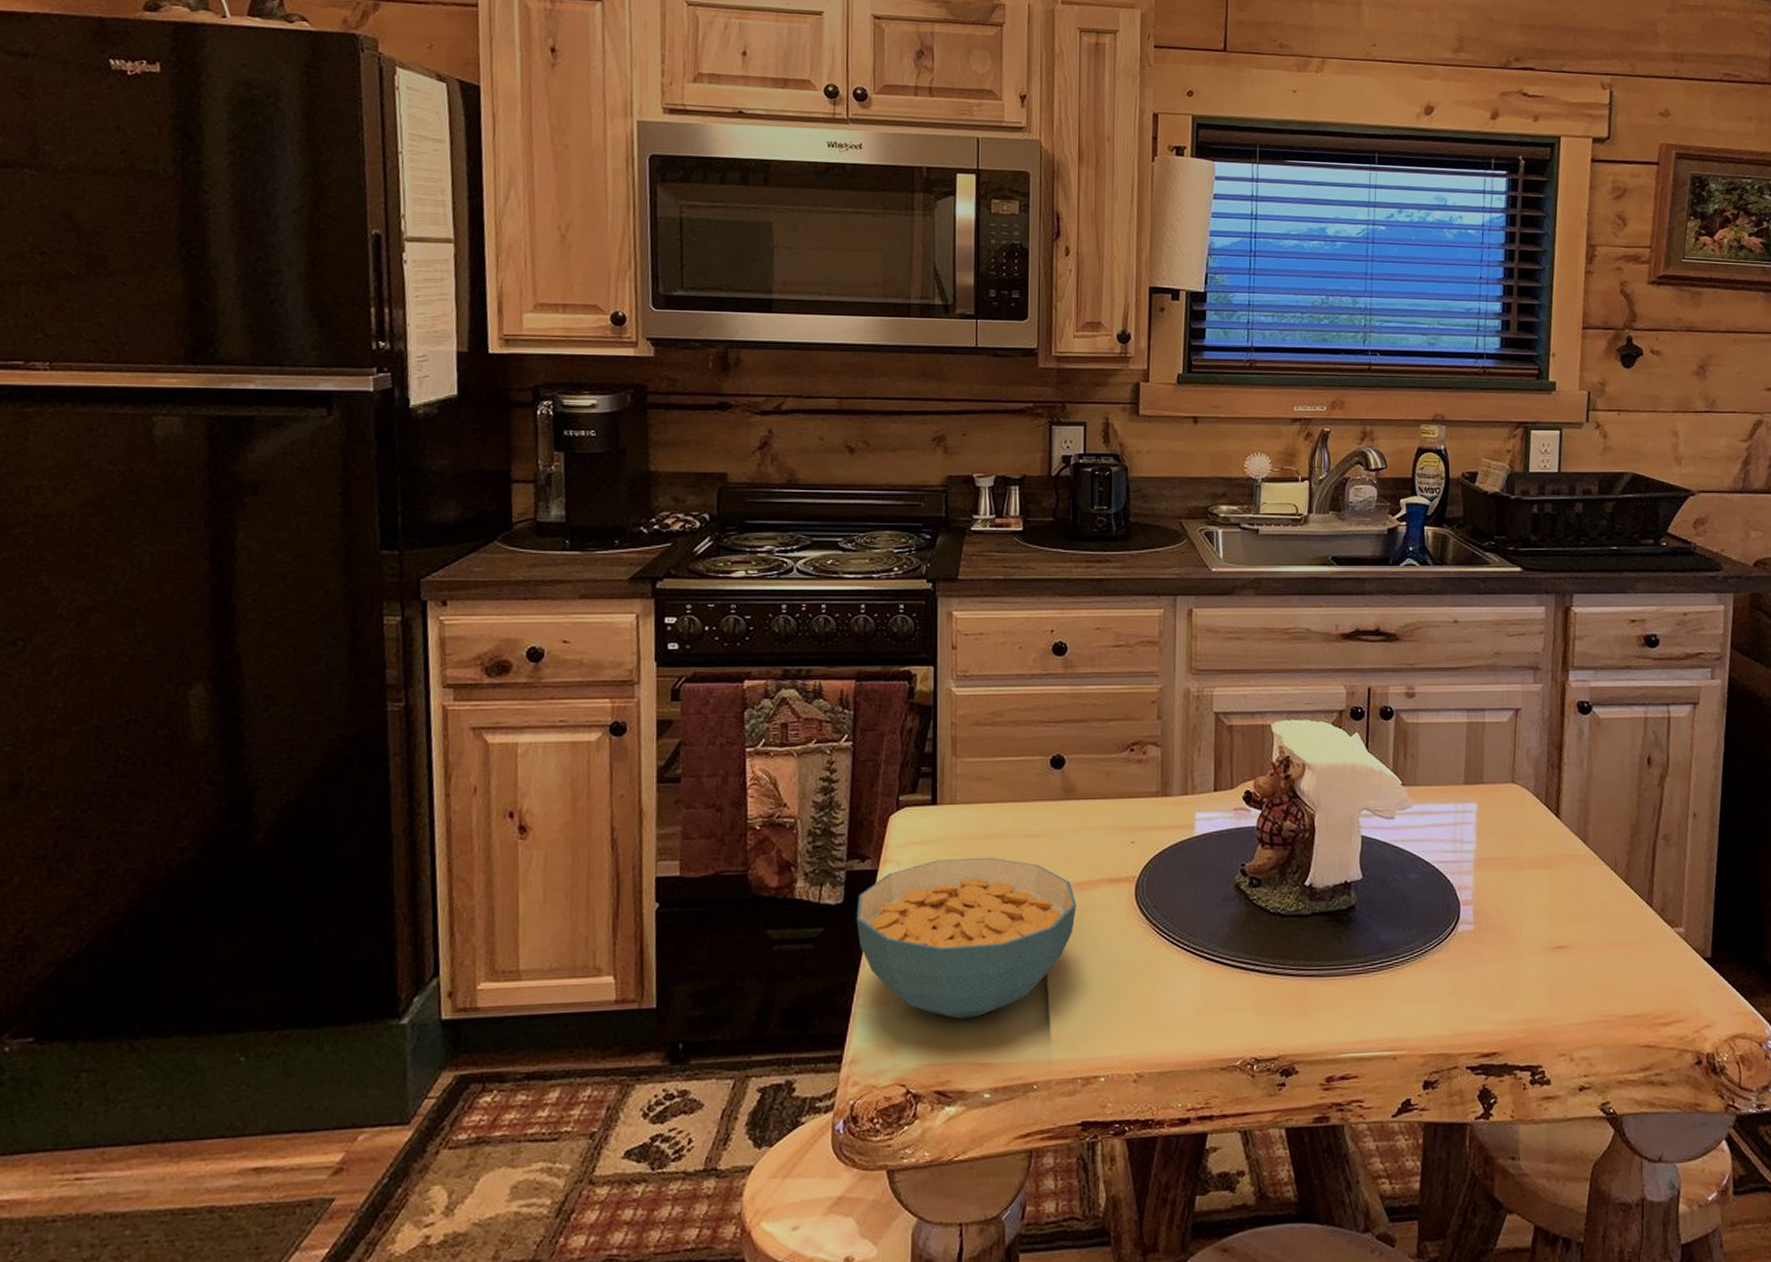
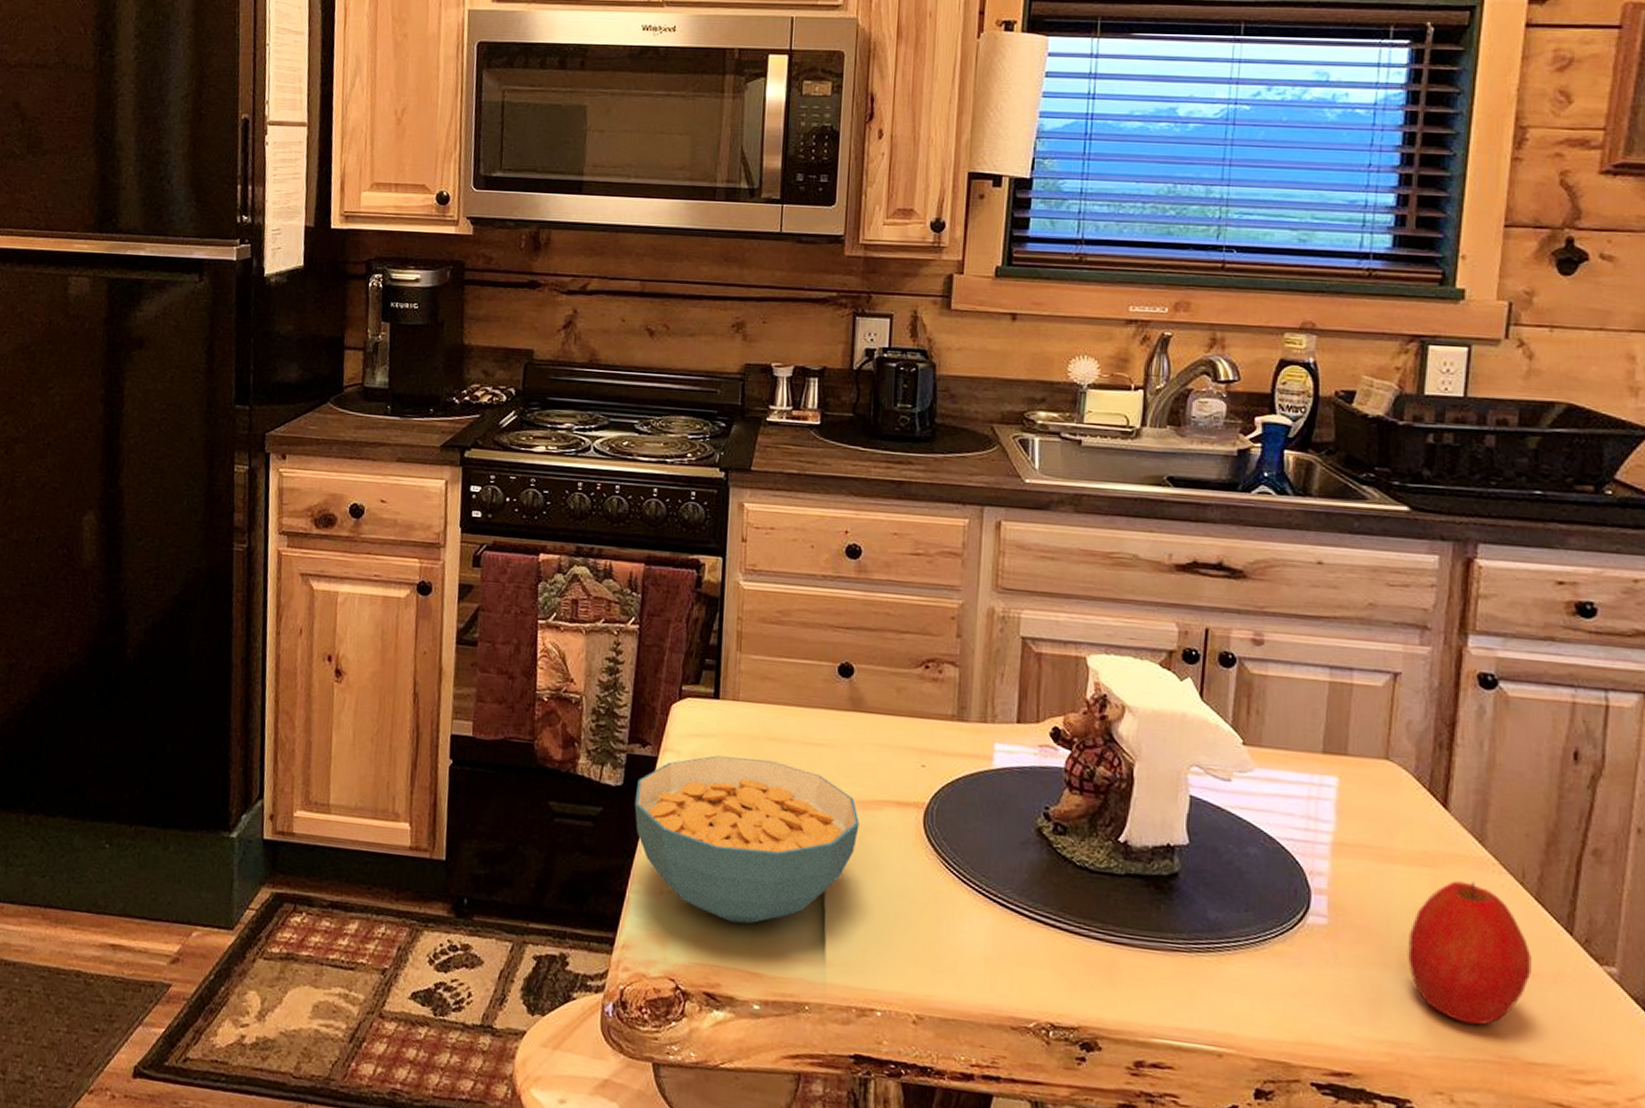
apple: none [1535,875,1625,994] -> present [1408,880,1532,1025]

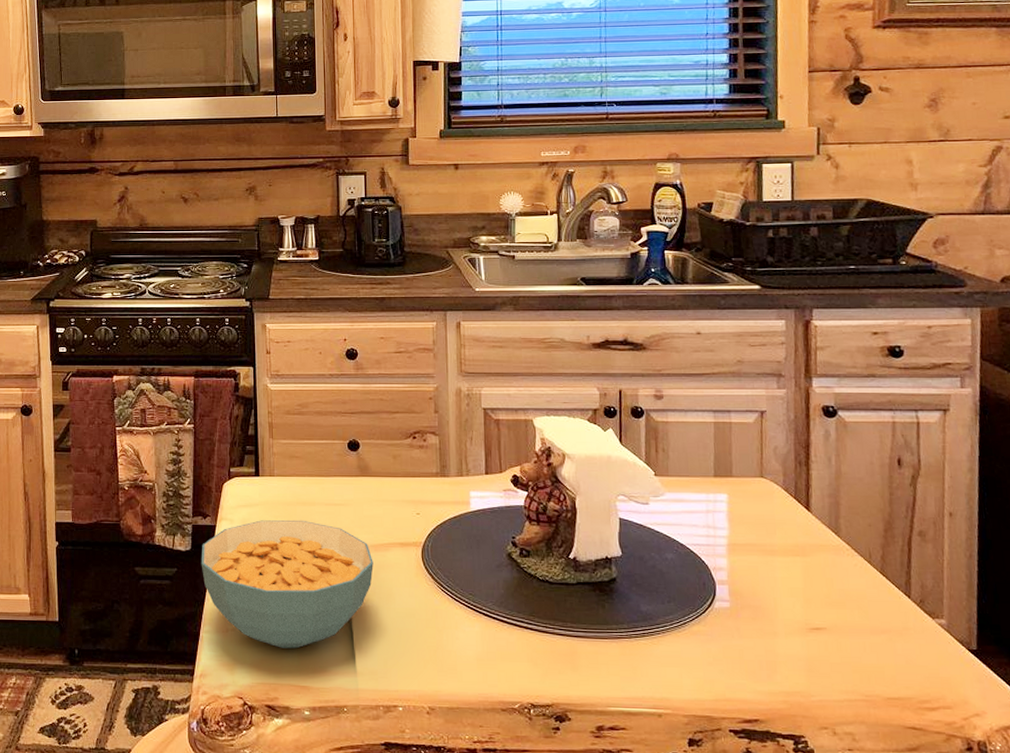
apple: present [1408,880,1532,1025] -> none [790,564,883,674]

